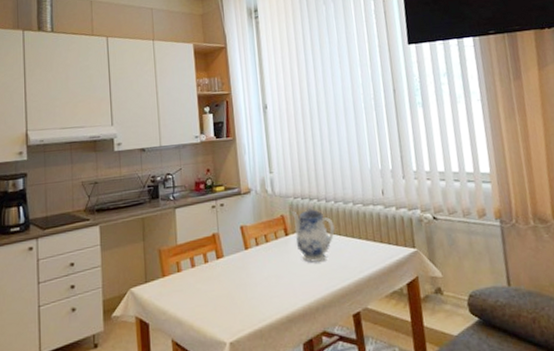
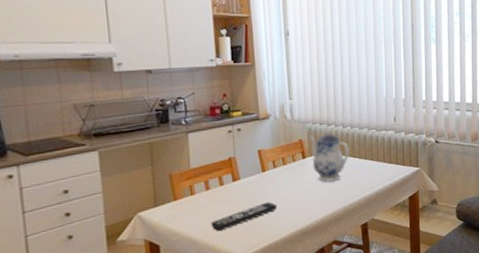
remote control: none [196,282,261,313] -> present [210,202,277,232]

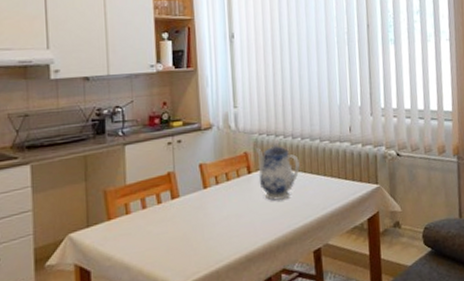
remote control: present [210,202,277,232] -> none [146,223,219,257]

